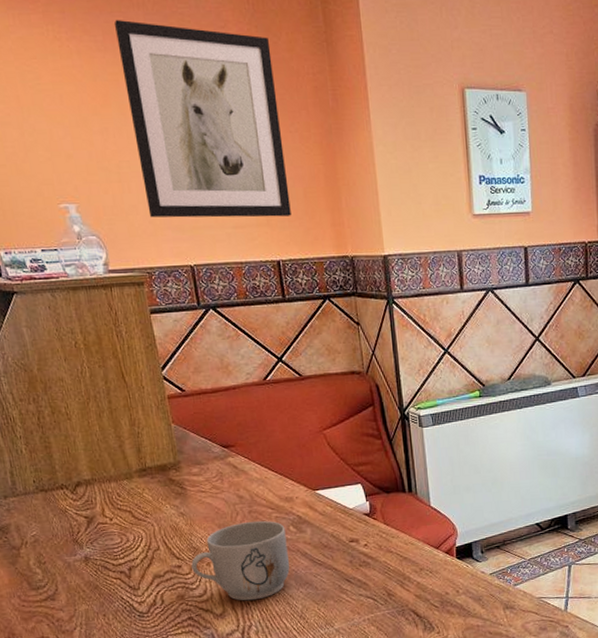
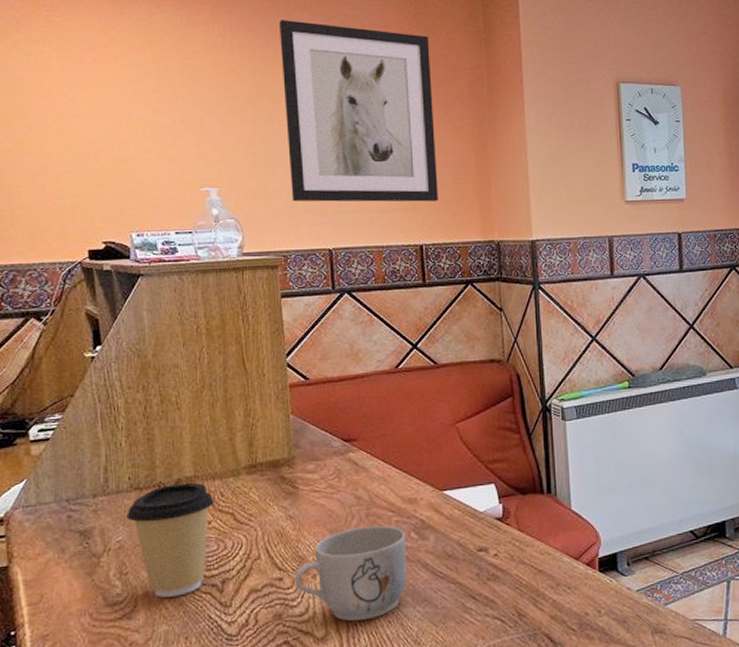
coffee cup: none [36,484,114,583] -> present [127,482,214,598]

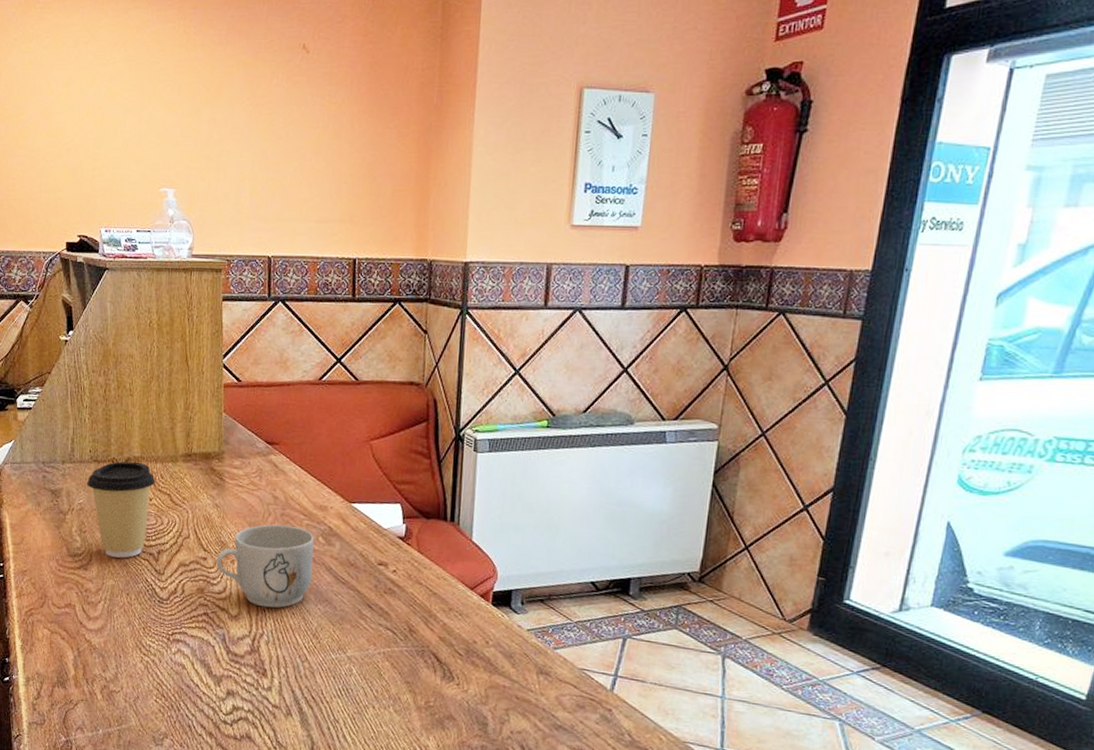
wall art: present [278,20,438,202] -> none [238,15,383,214]

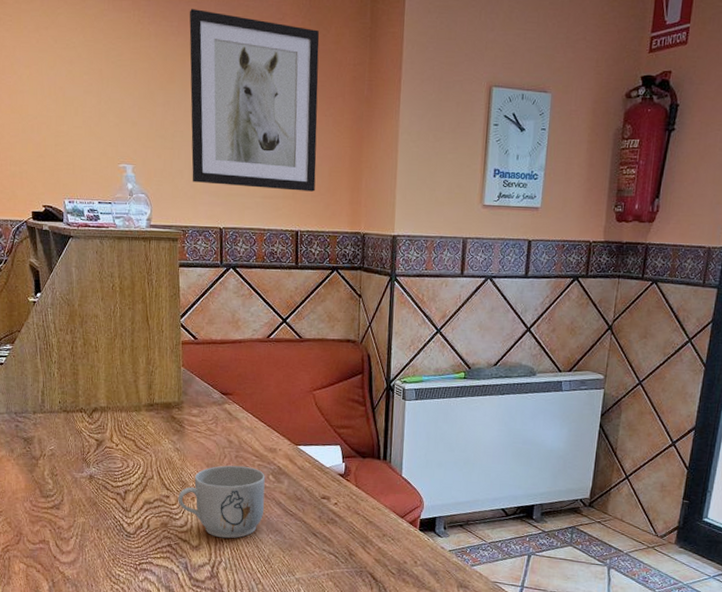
coffee cup: present [87,461,155,558] -> none [57,411,121,498]
wall art: none [238,15,383,214] -> present [189,9,320,192]

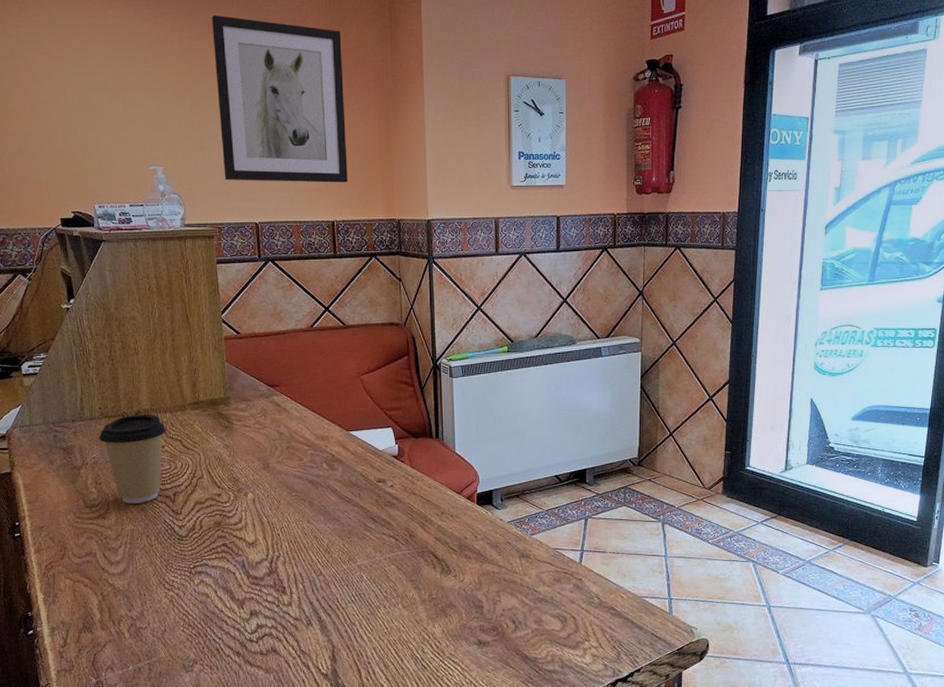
coffee cup: none [57,411,121,498] -> present [99,414,166,504]
mug: present [178,465,265,539] -> none [230,456,320,532]

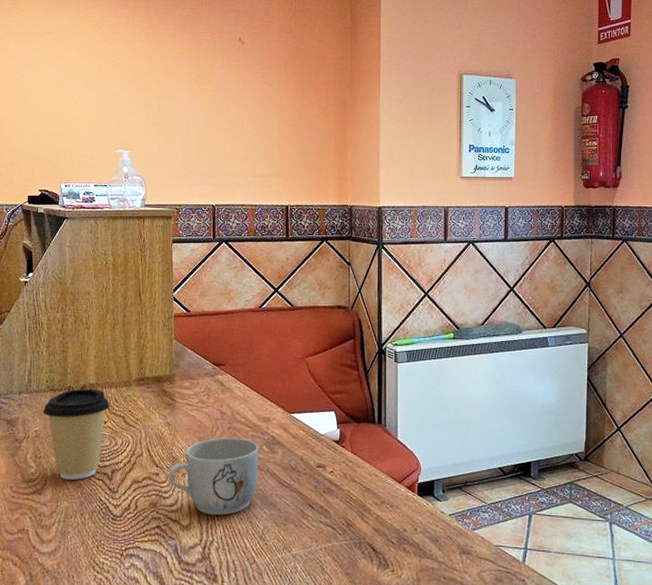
wall art: present [211,15,348,183] -> none [184,14,305,170]
mug: none [230,456,320,532] -> present [168,437,259,516]

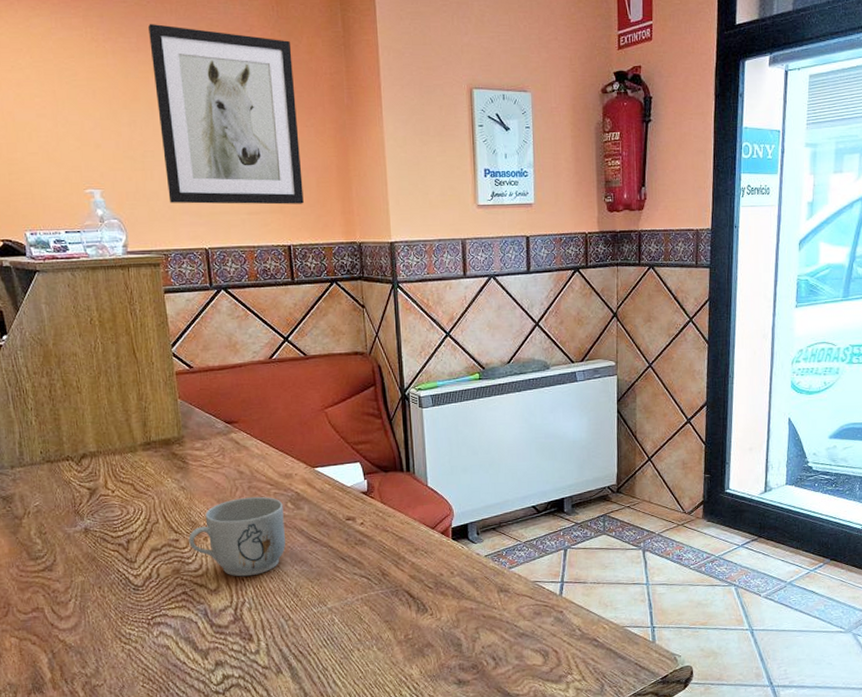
coffee cup: present [43,388,110,480] -> none [41,457,116,554]
wall art: none [184,14,305,170] -> present [147,24,304,205]

